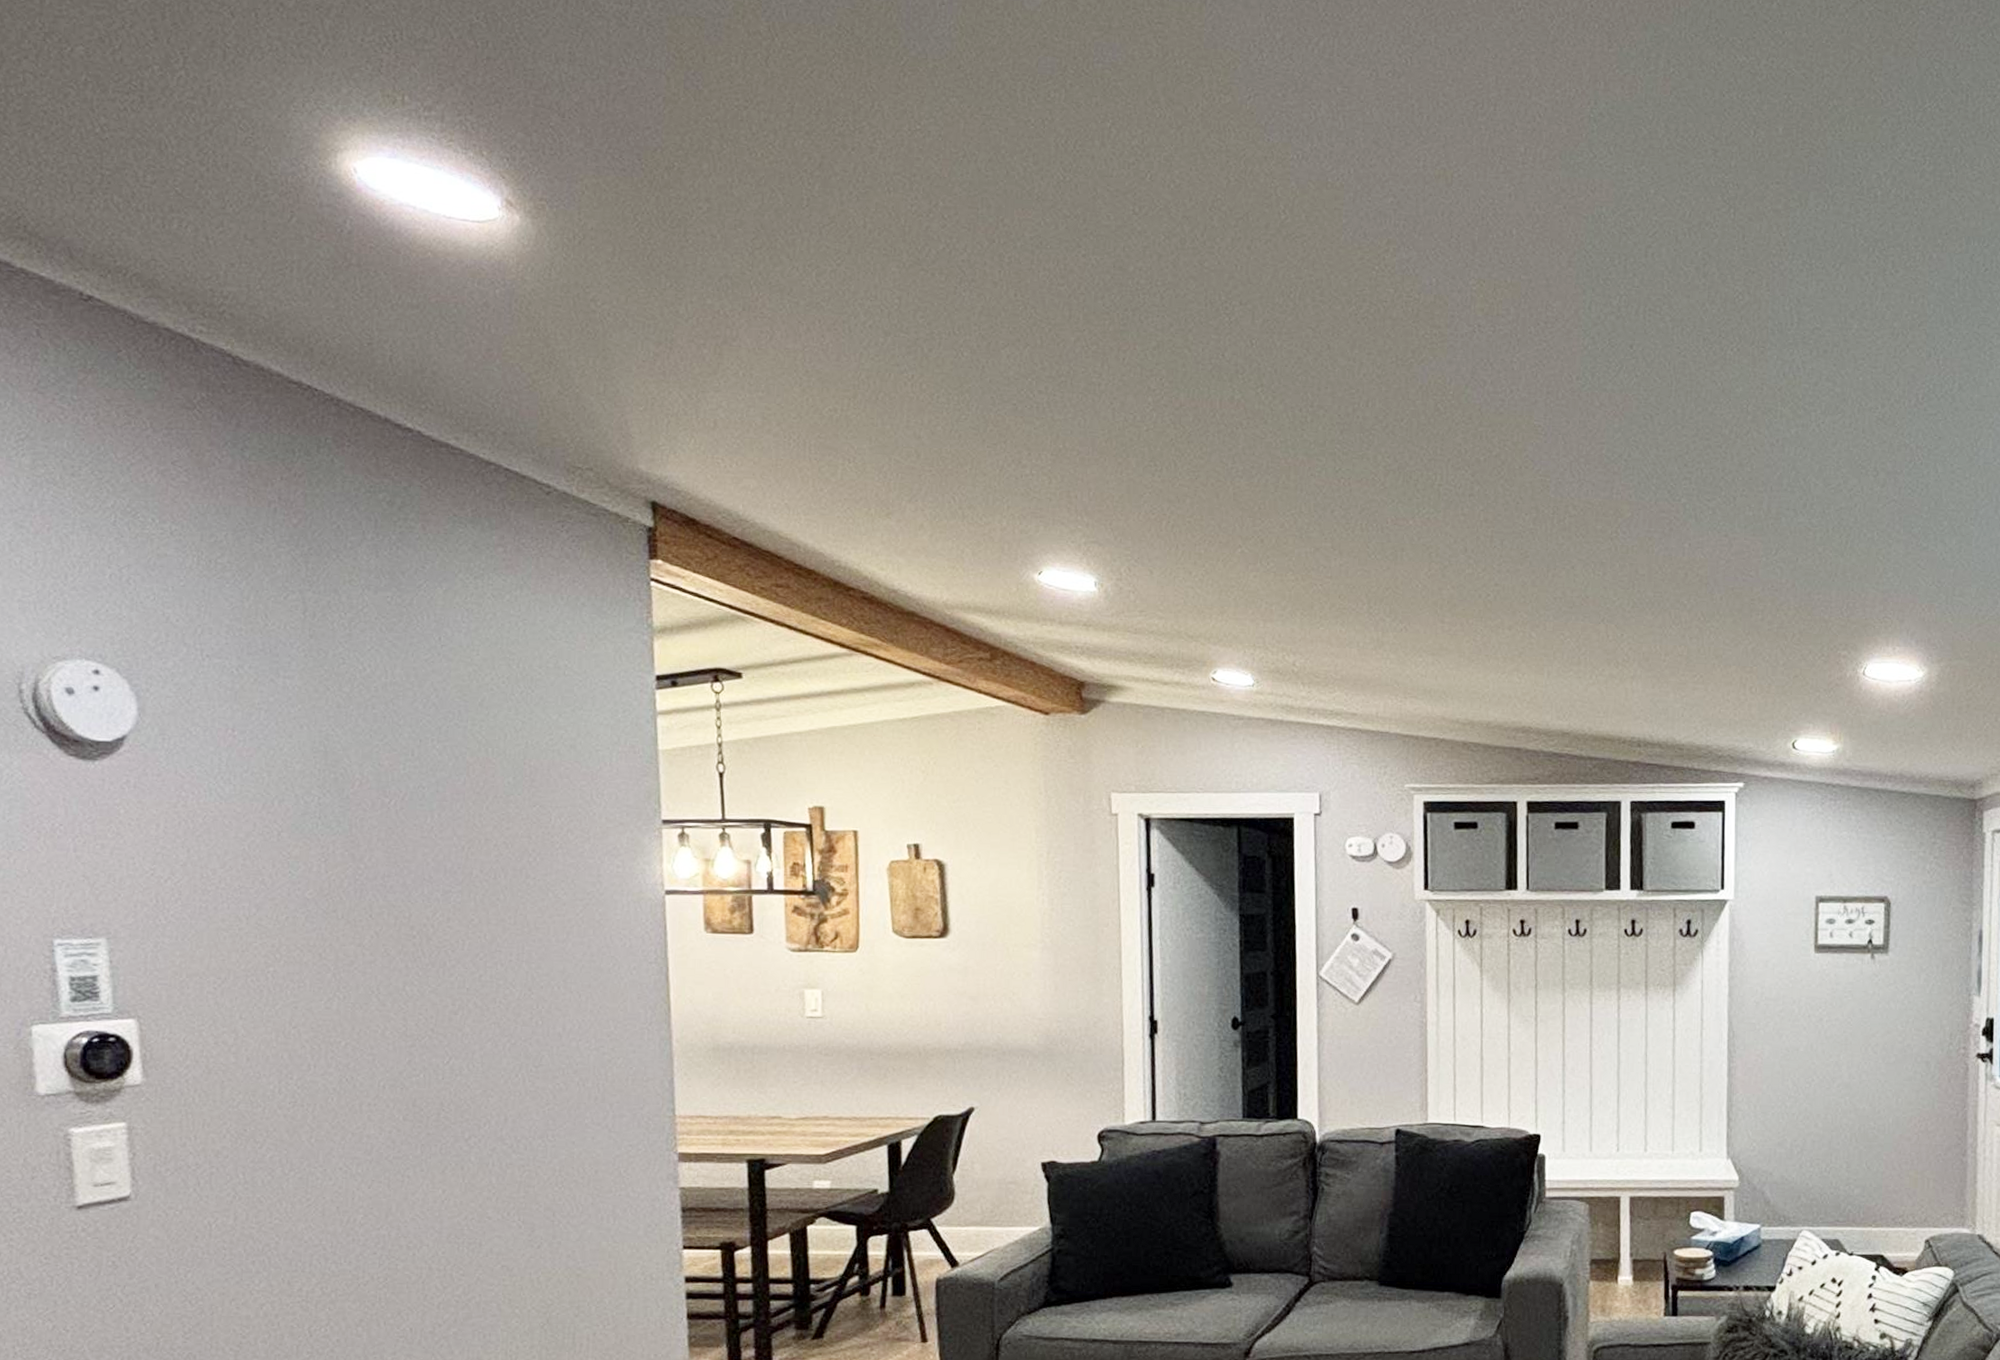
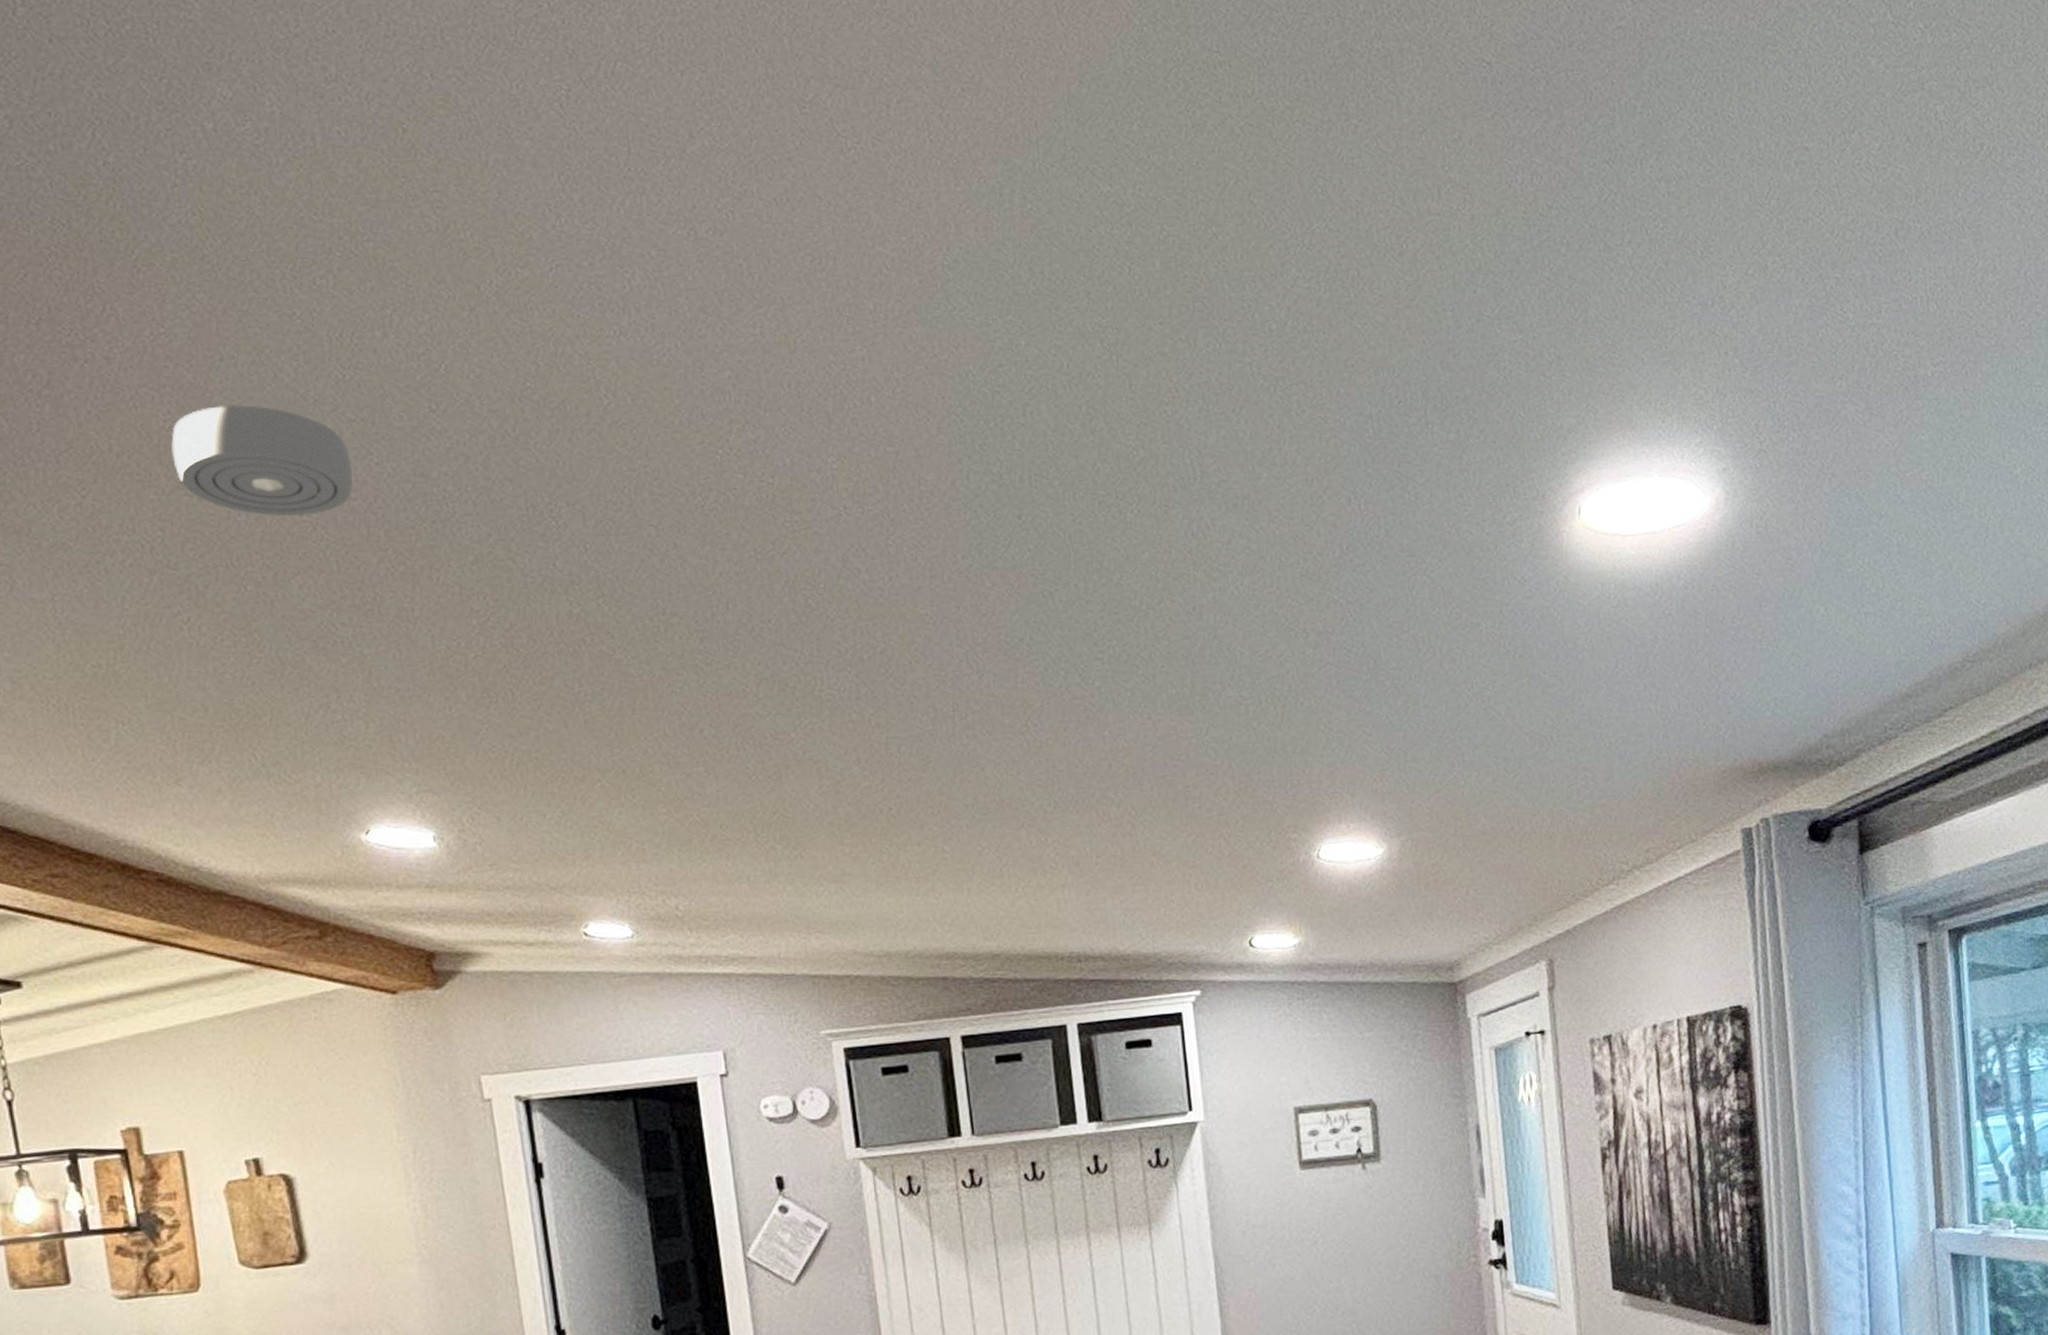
smoke detector: none [915,195,1063,296] -> present [171,404,353,516]

